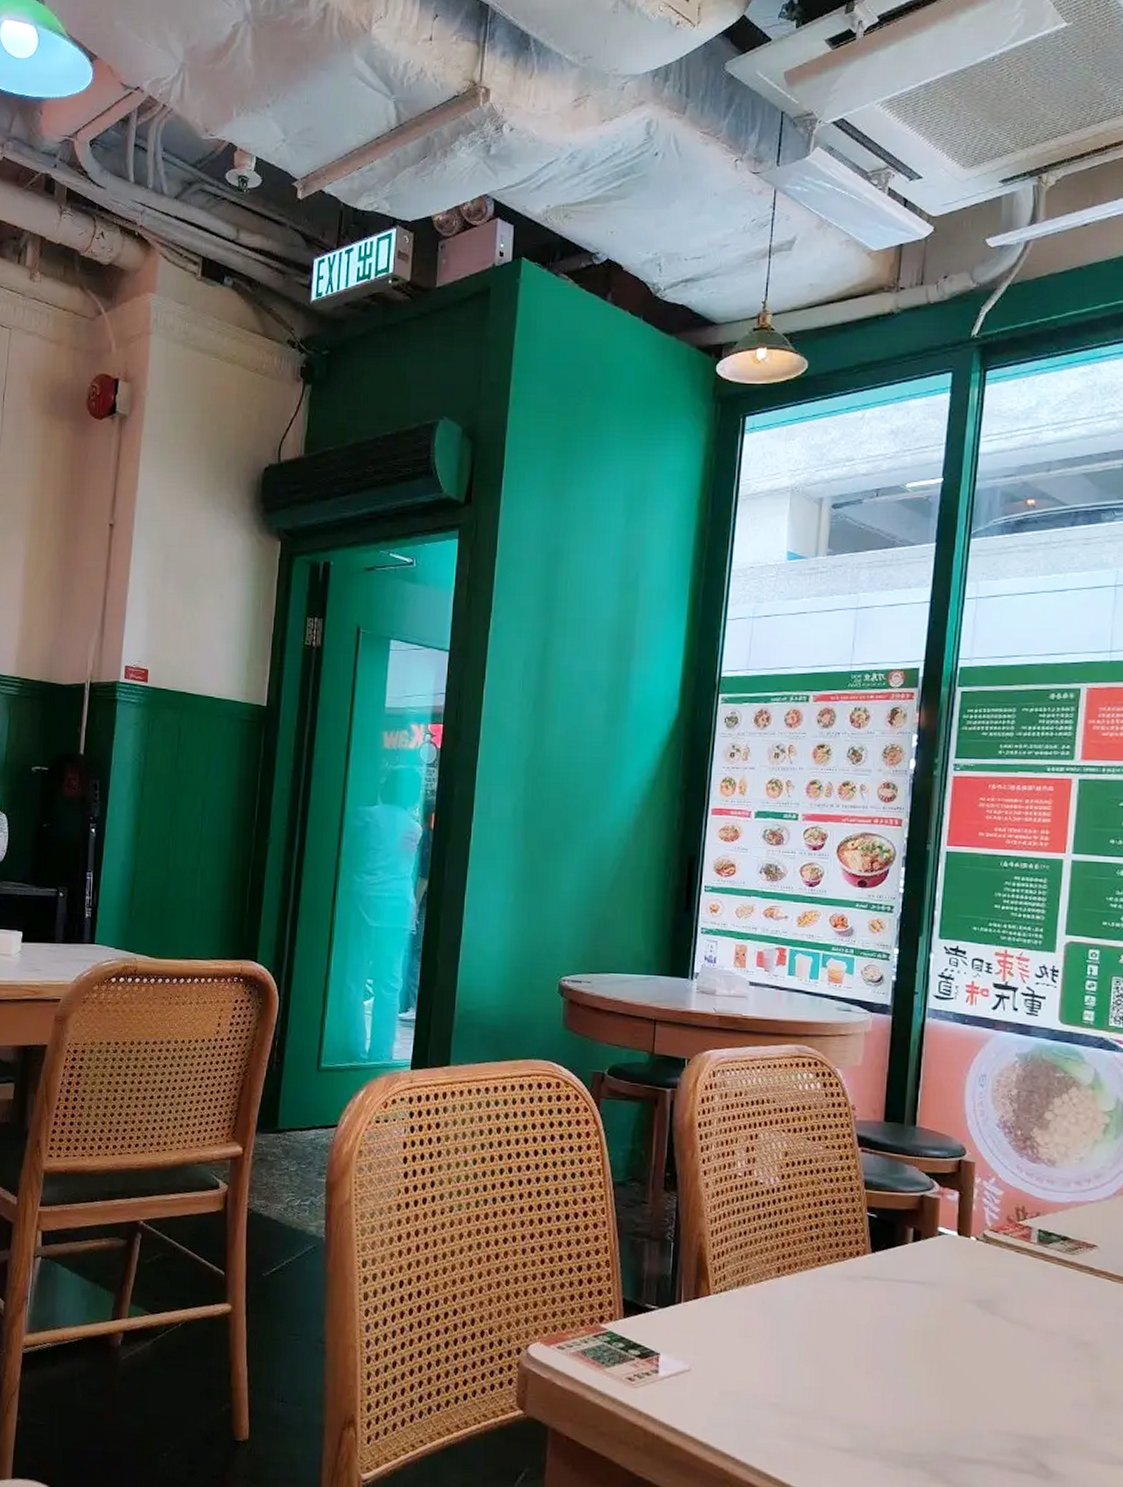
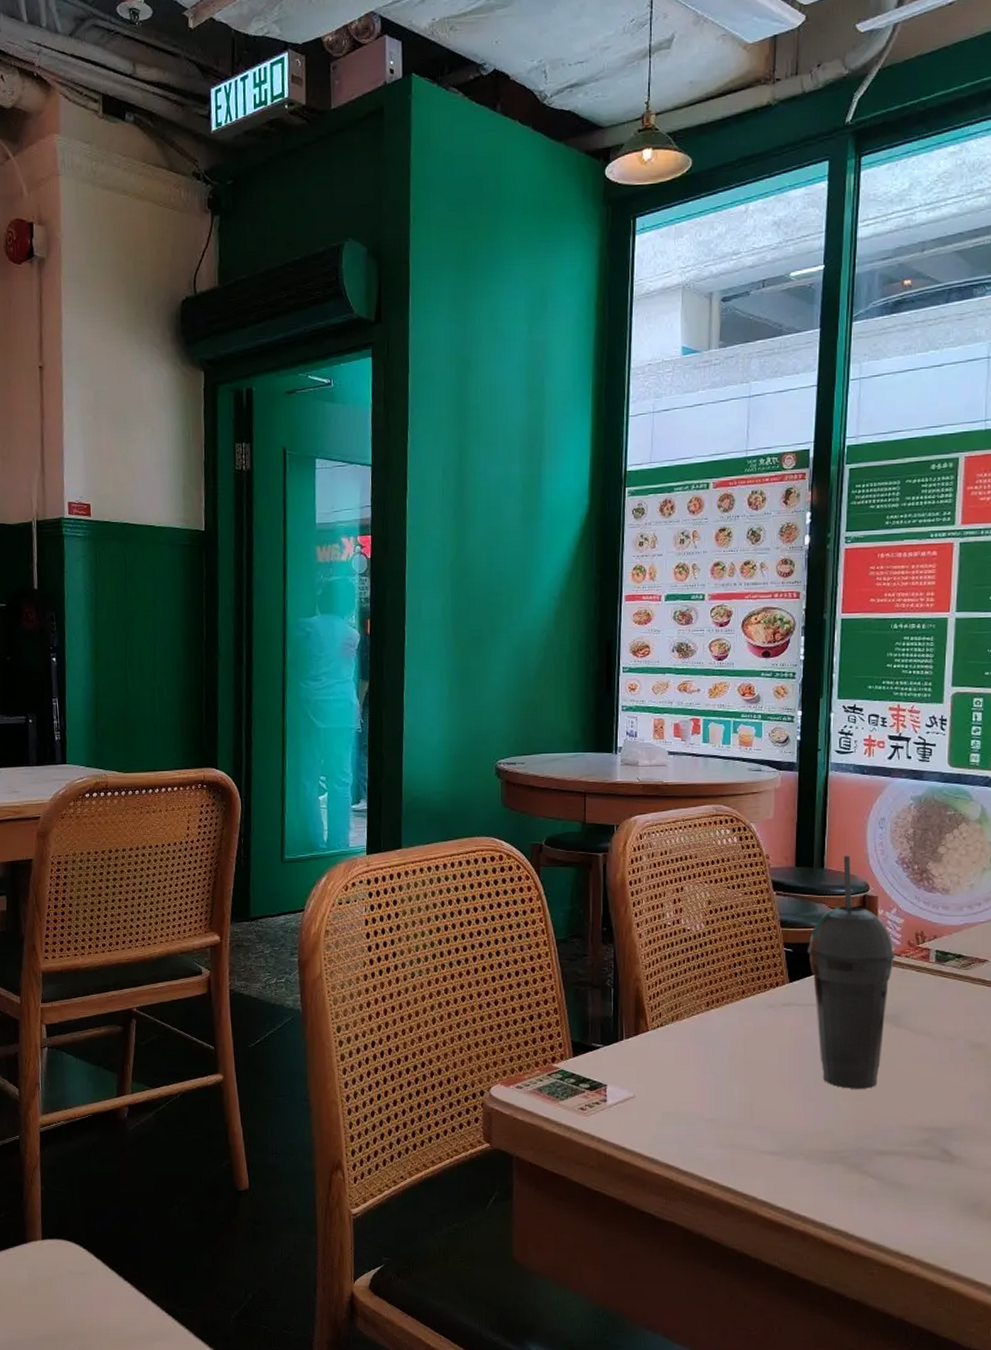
beverage cup: none [893,1113,992,1384] -> present [807,855,895,1089]

